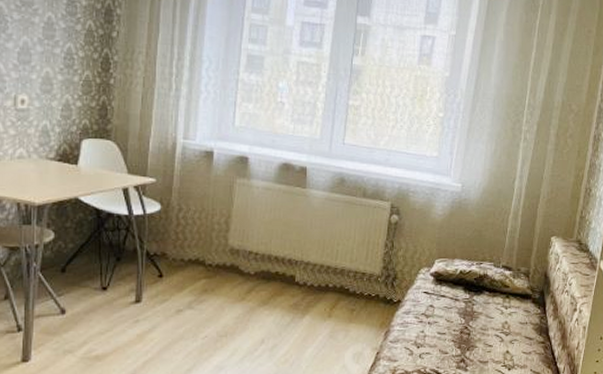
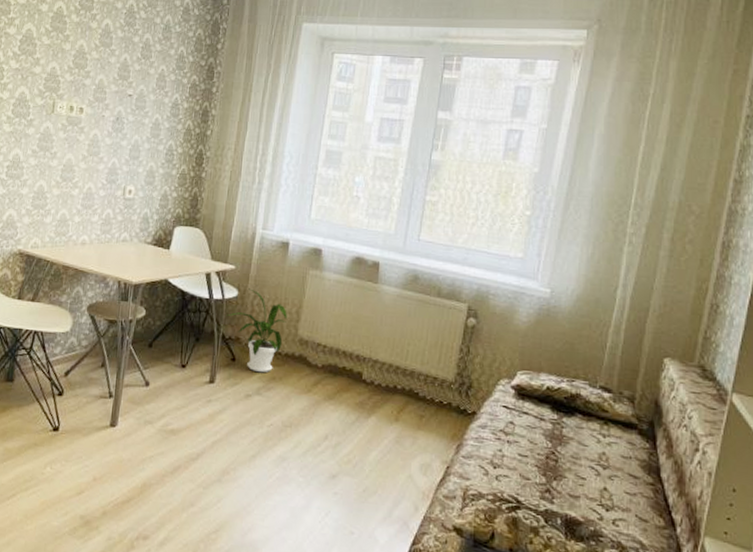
house plant: none [149,201,216,287] -> present [226,288,287,373]

